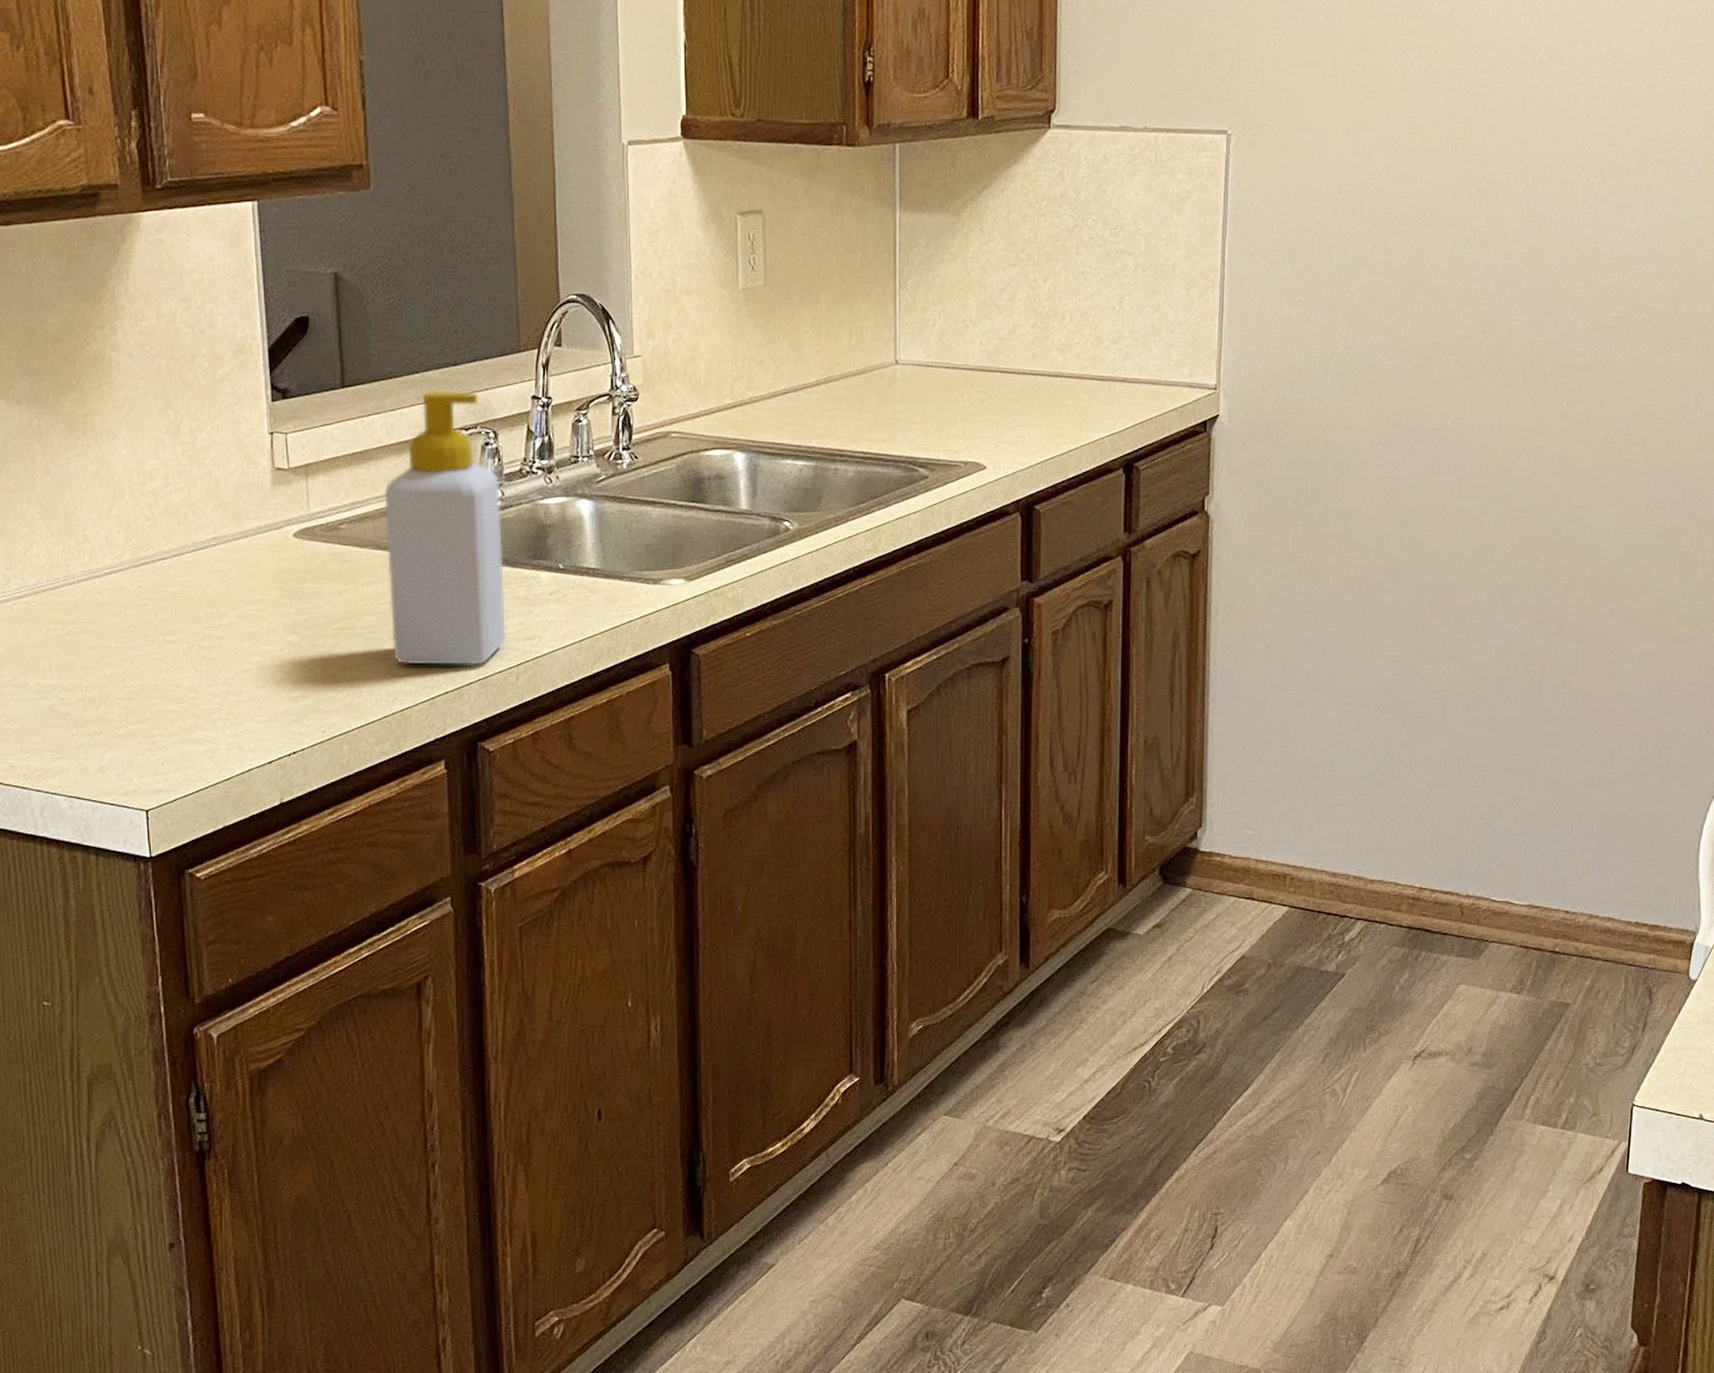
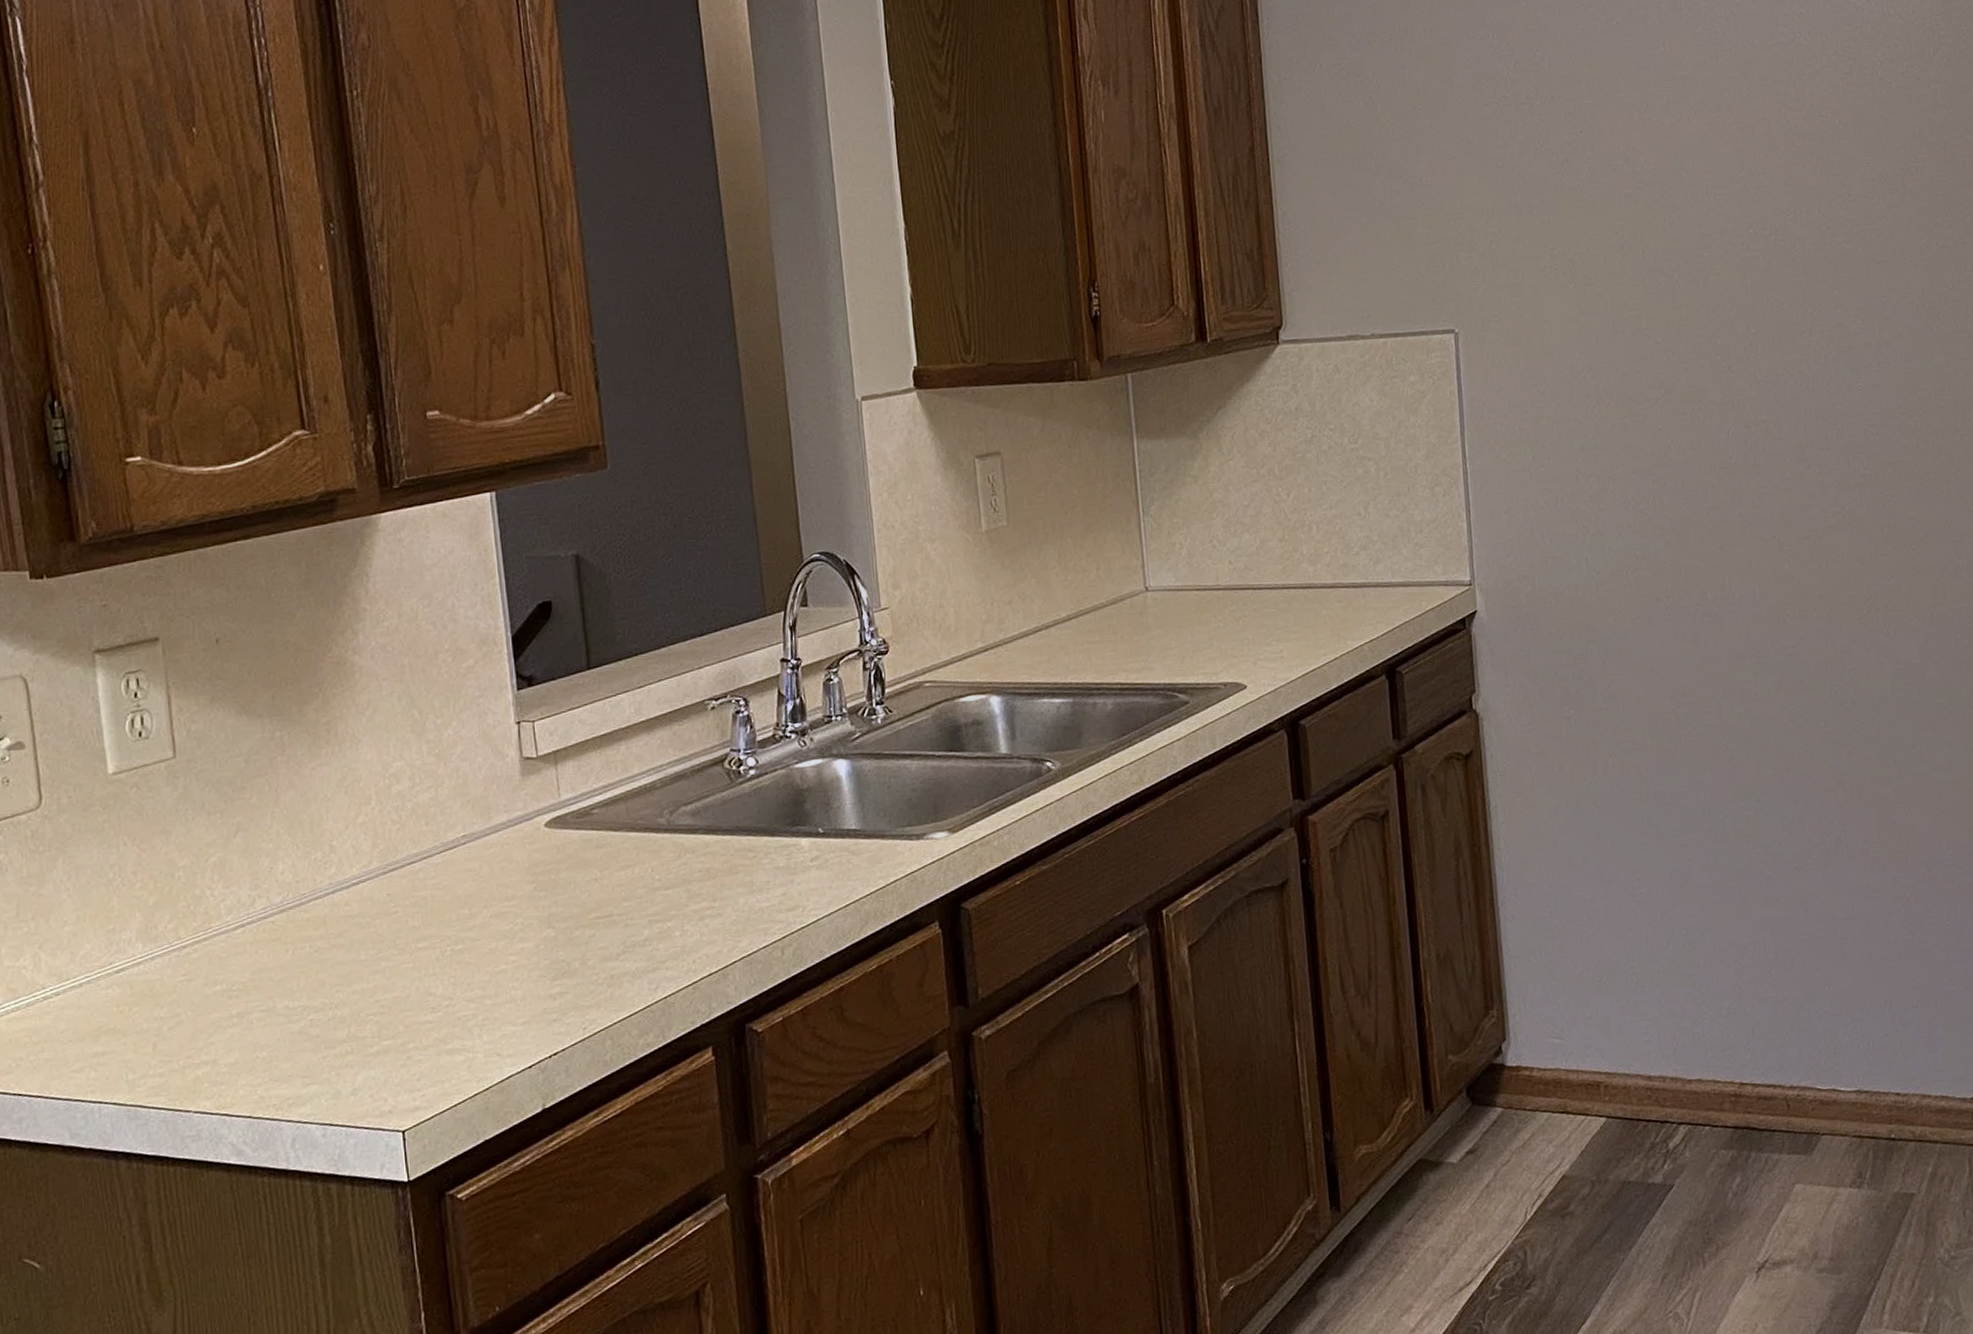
soap bottle: present [384,390,506,665] -> none [635,661,769,949]

